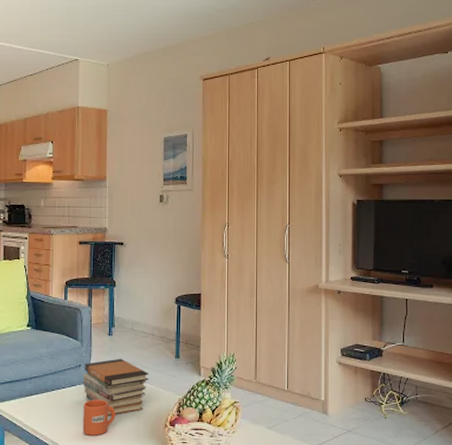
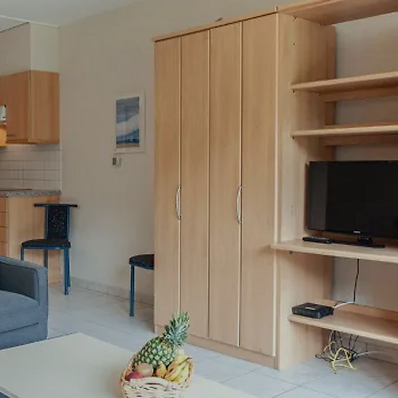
book stack: present [82,358,149,415] -> none [40,316,105,370]
mug: present [82,400,116,436] -> none [41,355,73,389]

